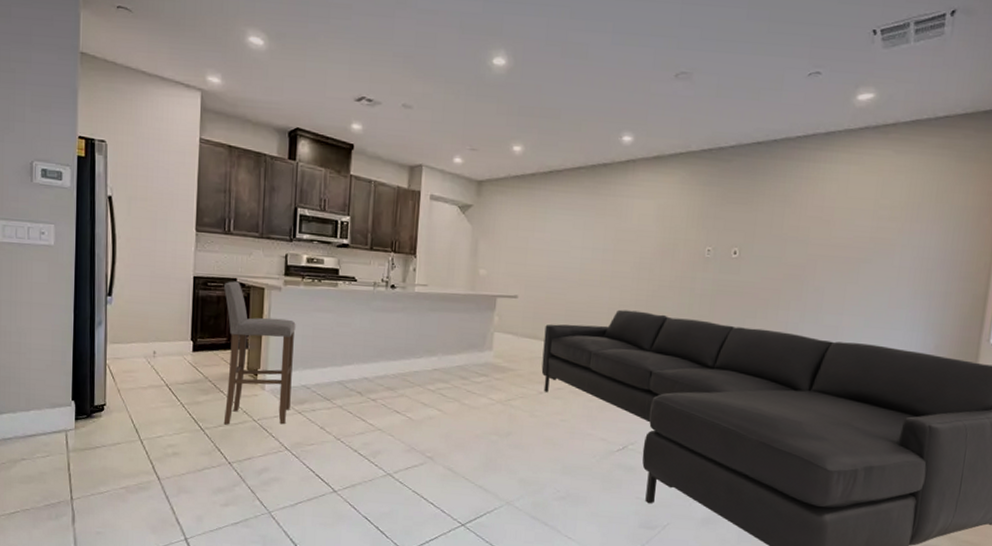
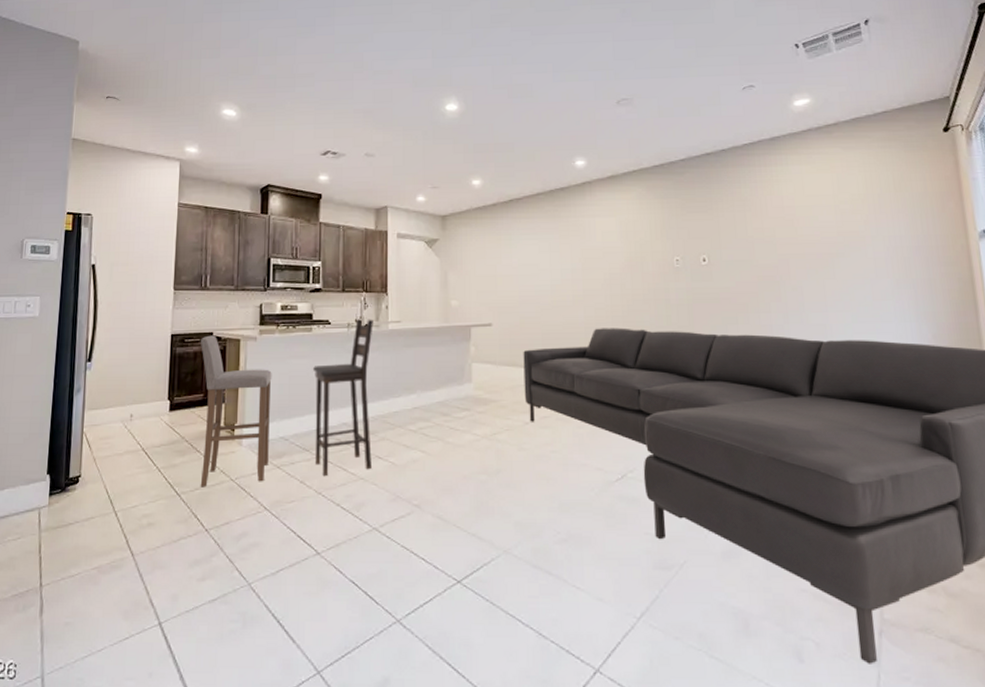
bar stool: none [335,279,400,425] -> present [312,319,373,477]

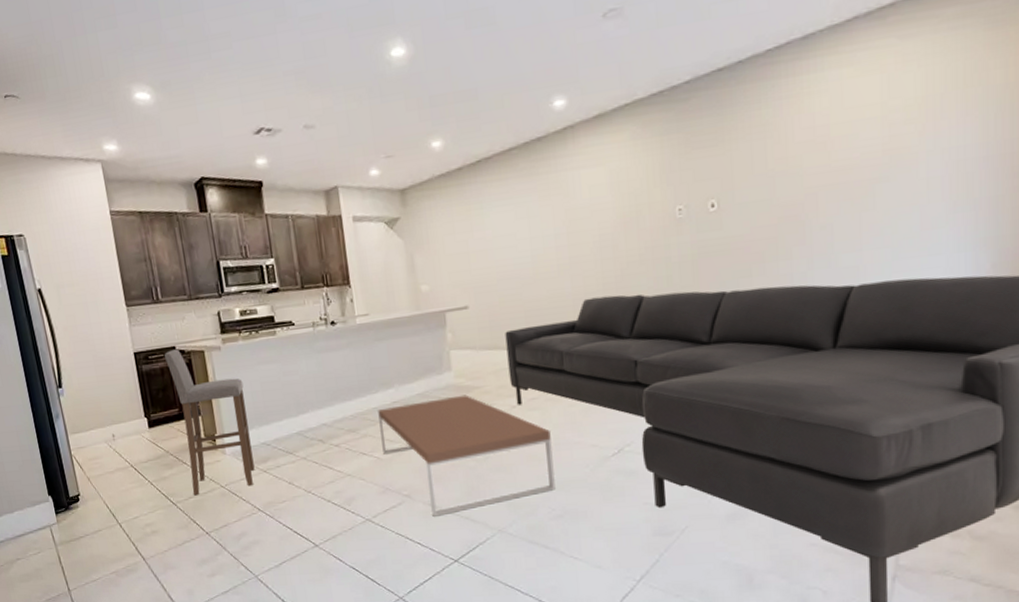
bar stool: present [312,319,373,477] -> none [283,315,357,476]
coffee table: none [398,407,562,531] -> present [378,394,556,516]

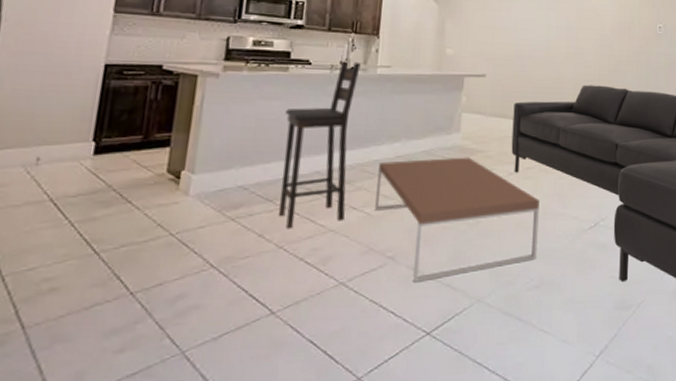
bar stool: present [164,349,255,496] -> none [128,68,235,244]
bar stool: none [283,315,357,476] -> present [278,61,361,229]

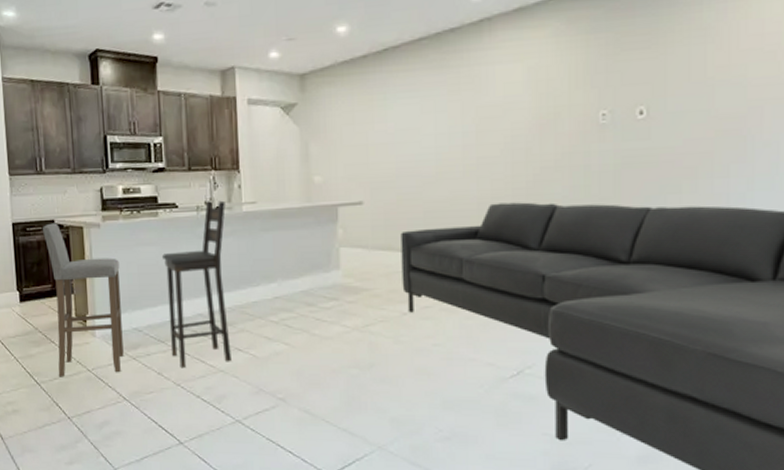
bar stool: none [128,68,235,244] -> present [43,223,124,377]
coffee table: present [375,157,540,282] -> none [258,296,444,425]

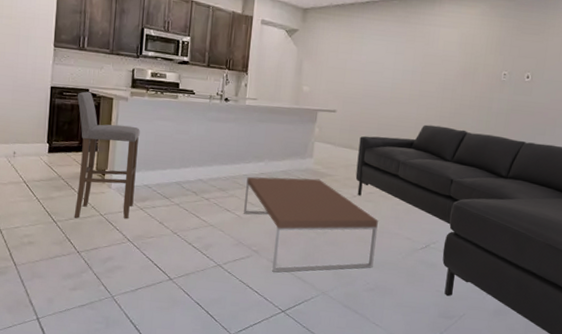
bar stool: present [161,200,231,369] -> none [172,92,233,221]
coffee table: none [258,296,444,425] -> present [244,176,378,273]

